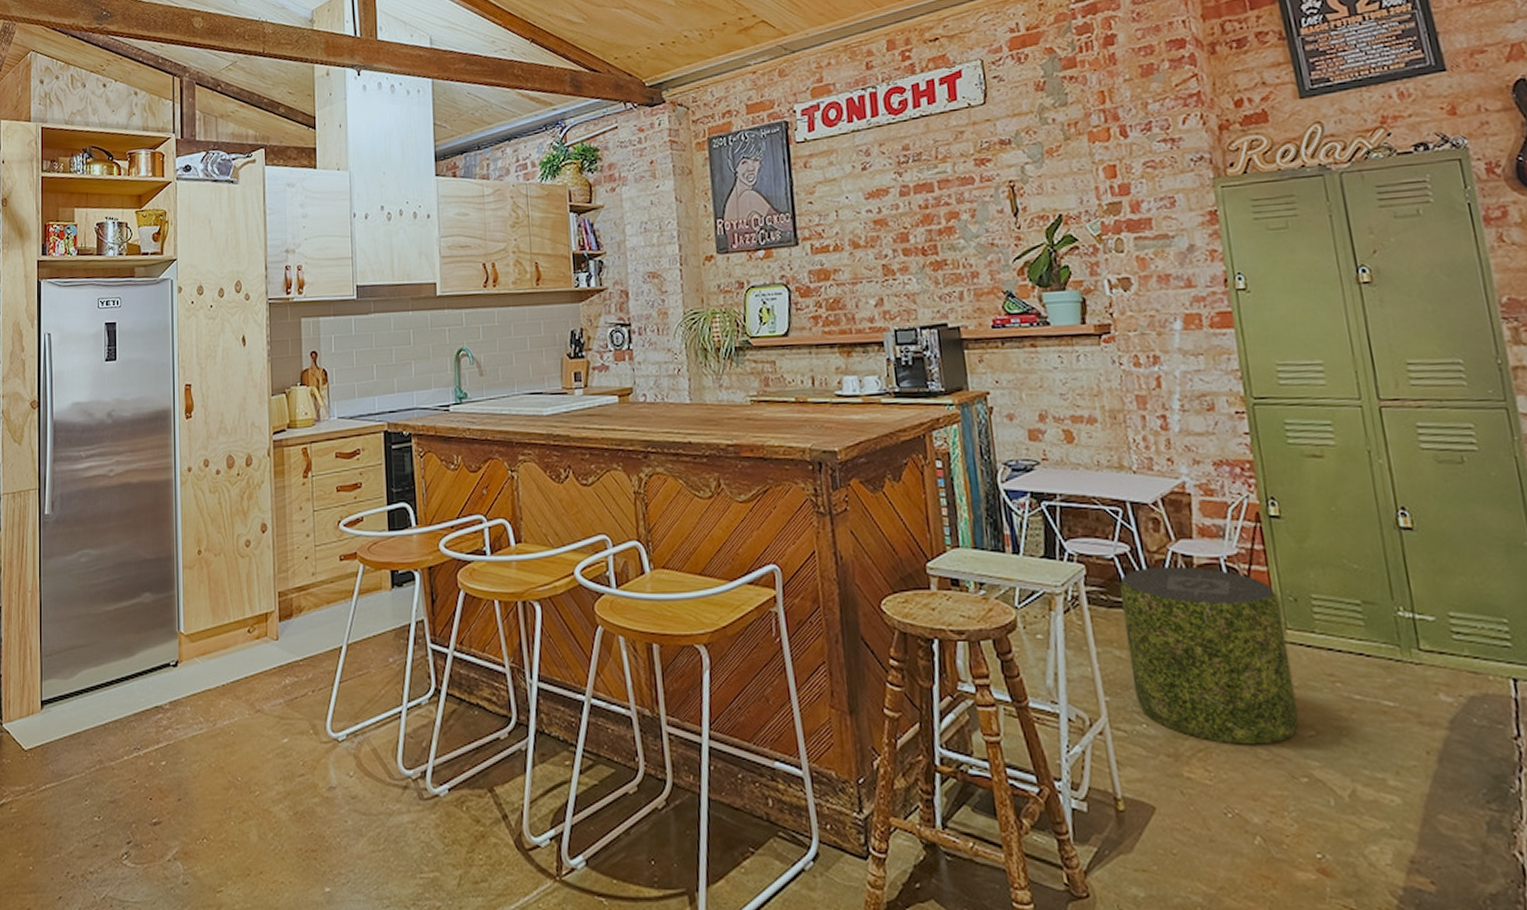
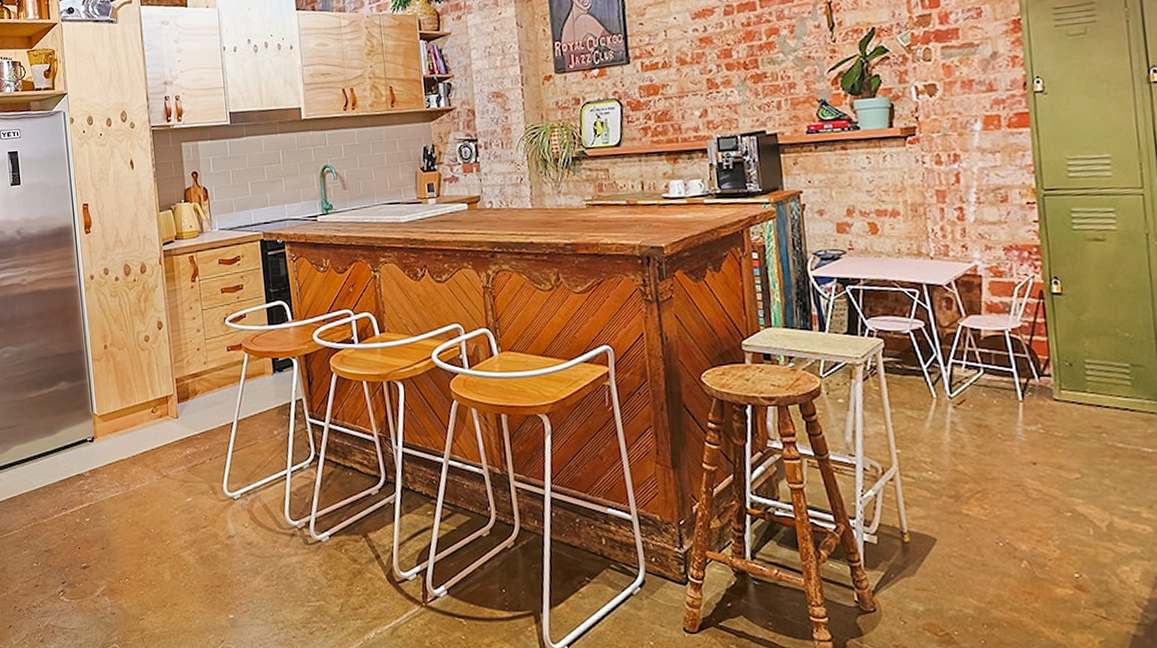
pouf: present [1119,566,1299,745] -> none [913,338,1067,487]

